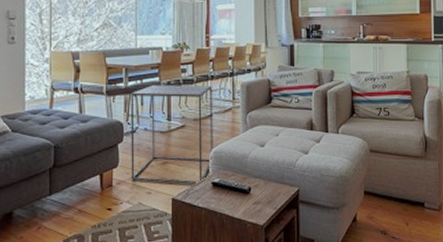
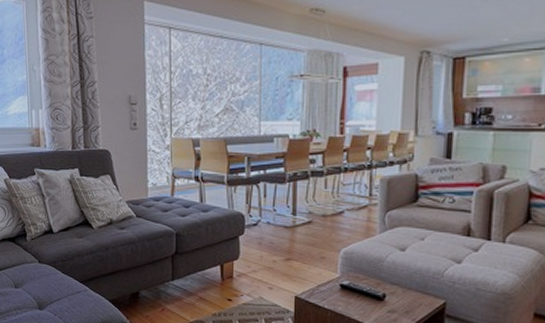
side table: present [131,85,213,185] -> none [252,176,346,285]

